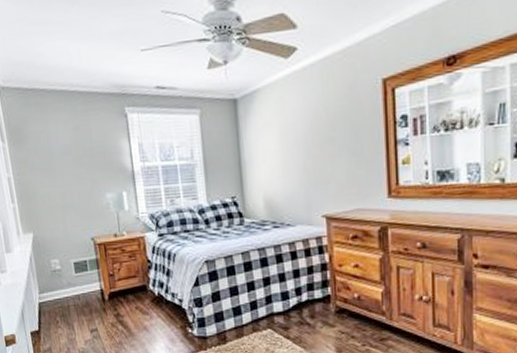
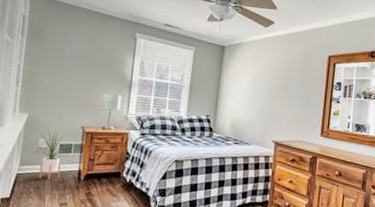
house plant: none [49,246,83,305] -> present [37,128,66,180]

